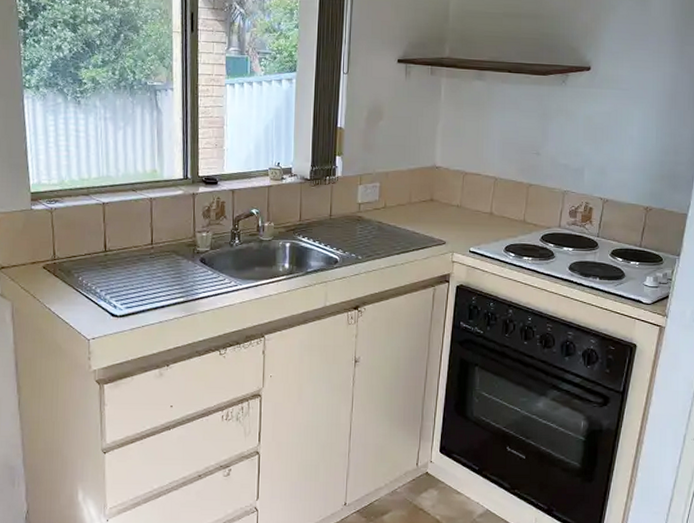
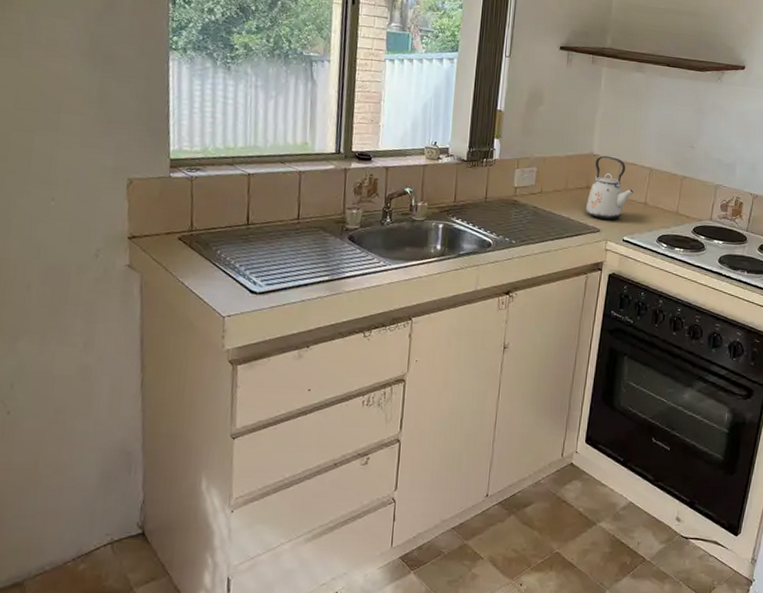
kettle: none [430,167,479,232] -> present [585,155,634,220]

